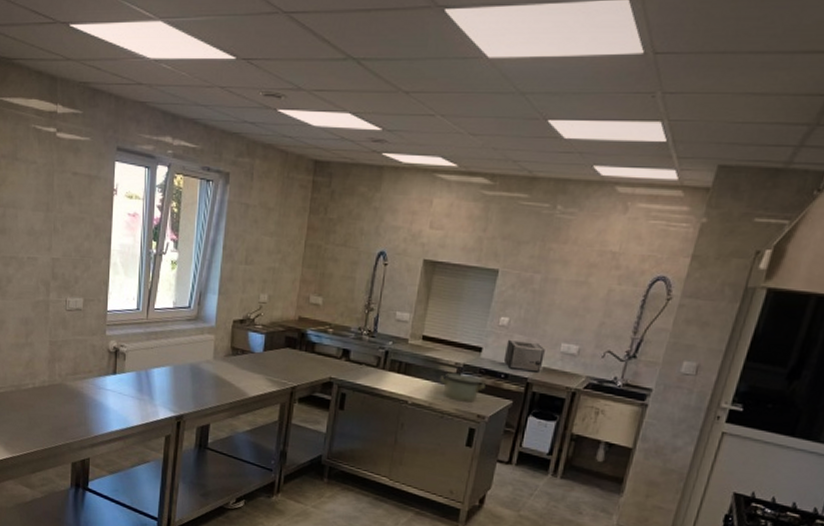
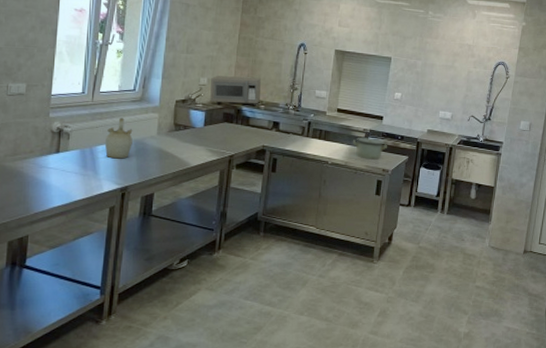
jug: none [159,338,188,384] -> present [104,118,133,159]
microwave: none [271,292,330,329] -> present [210,76,261,105]
toaster: present [503,339,545,374] -> none [399,109,428,135]

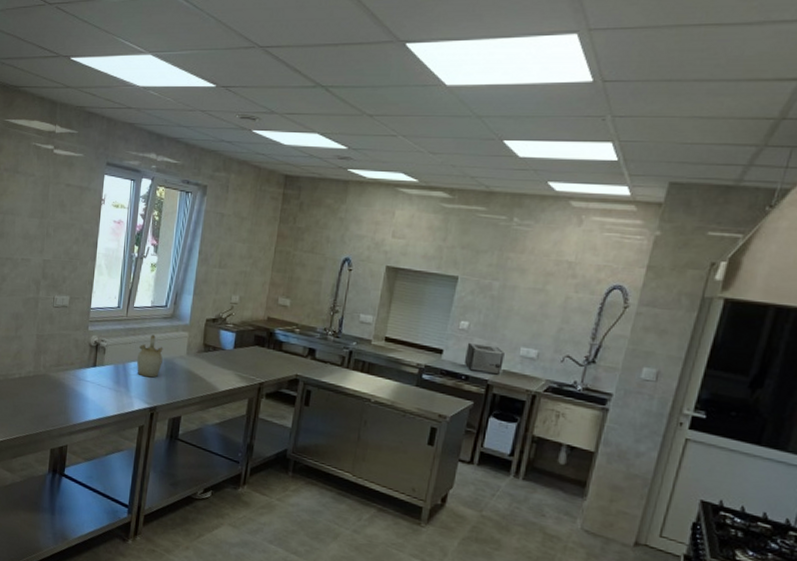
microwave: present [210,76,261,105] -> none [241,293,297,329]
saucepan: present [352,136,387,161] -> none [401,372,446,403]
toaster: none [399,109,428,135] -> present [464,342,505,376]

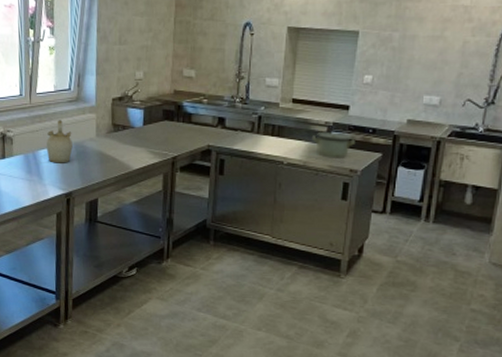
saucepan: none [401,372,446,403] -> present [311,131,355,160]
toaster: present [464,342,505,376] -> none [370,96,408,126]

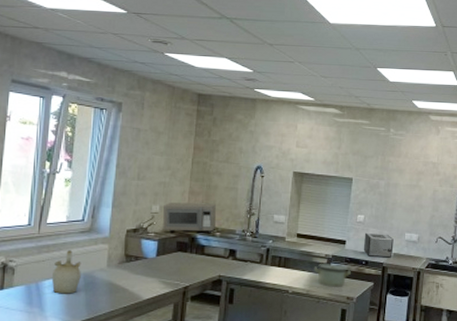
microwave: none [147,67,202,100] -> present [163,203,216,233]
toaster: none [370,96,408,126] -> present [363,232,394,259]

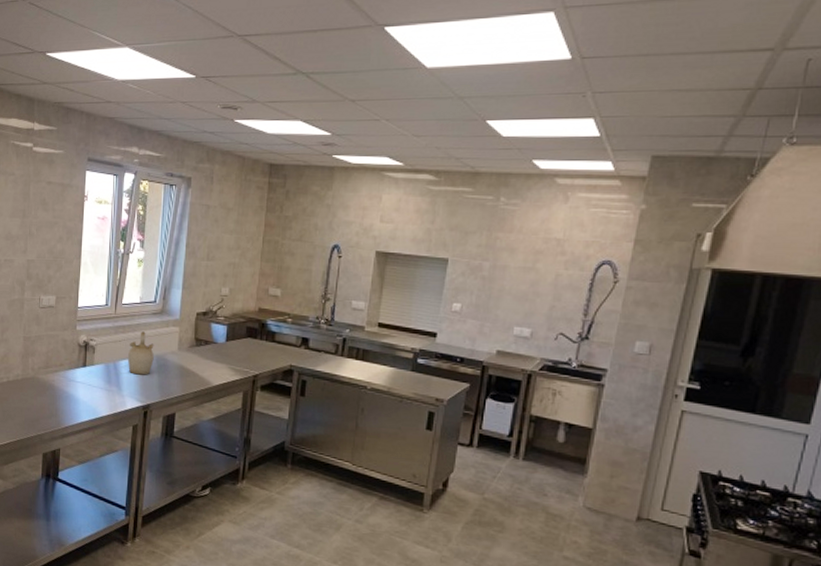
microwave: present [163,203,216,233] -> none [232,285,288,319]
saucepan: present [313,263,351,288] -> none [397,357,442,387]
toaster: present [363,232,394,259] -> none [458,324,498,357]

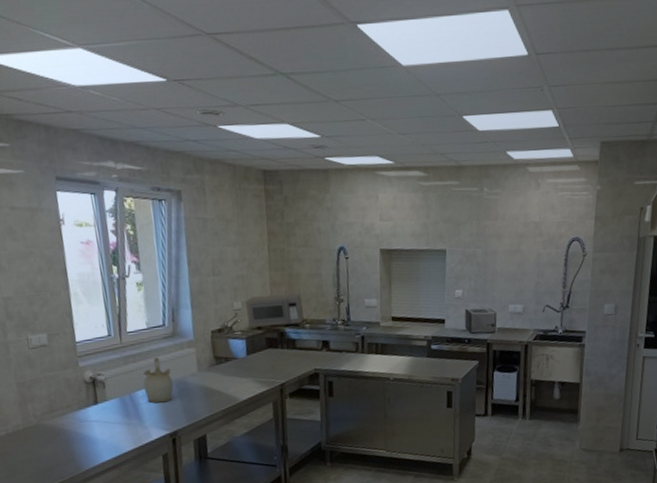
microwave: none [232,285,288,319] -> present [245,293,304,329]
toaster: none [458,324,498,357] -> present [464,307,497,335]

